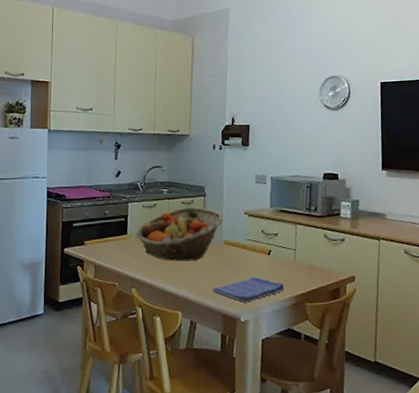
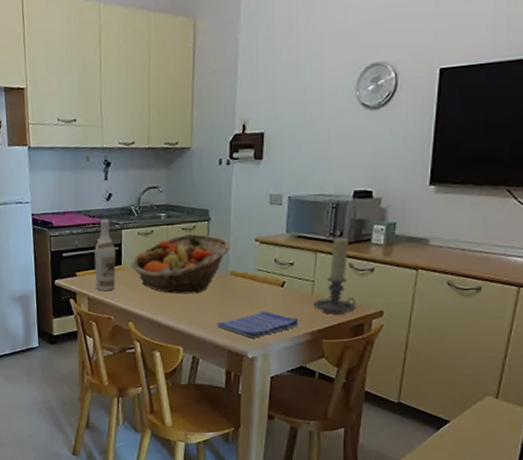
wine bottle: none [102,193,123,259] -> present [94,219,116,292]
candle holder: none [296,212,332,280] -> present [313,237,356,315]

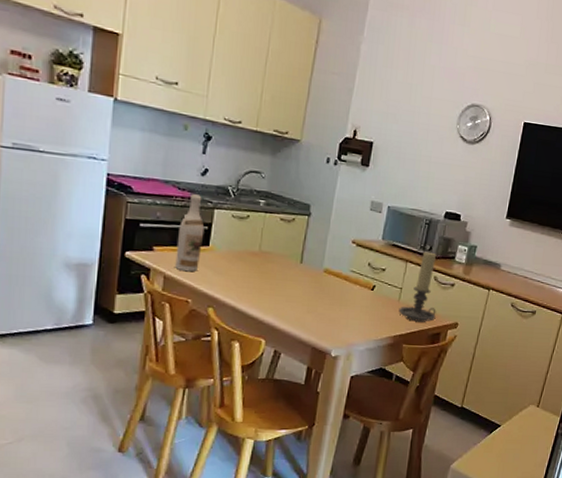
fruit basket: present [131,233,231,294] -> none [219,225,329,287]
dish towel: present [216,310,299,338] -> none [303,311,384,337]

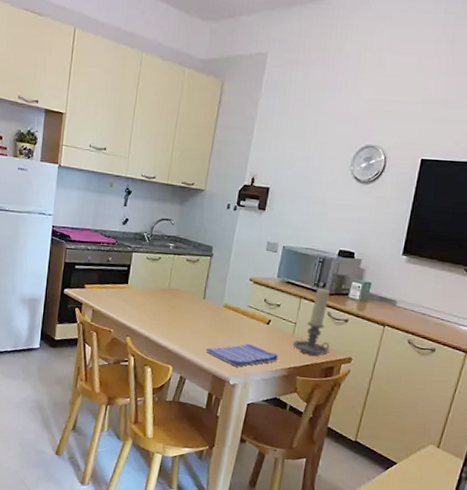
wine bottle: present [175,194,205,272] -> none [101,240,125,306]
dish towel: none [303,311,384,337] -> present [205,343,278,367]

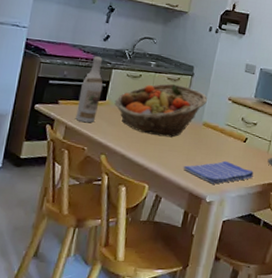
wine bottle: none [101,240,125,306] -> present [75,56,103,123]
fruit basket: none [136,265,228,320] -> present [114,83,208,138]

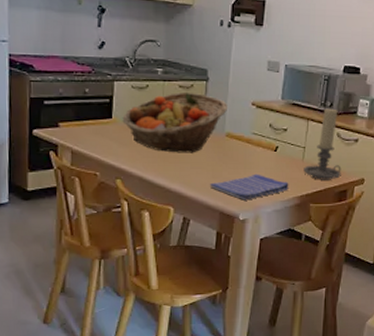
wine bottle: present [75,56,103,123] -> none [81,68,106,146]

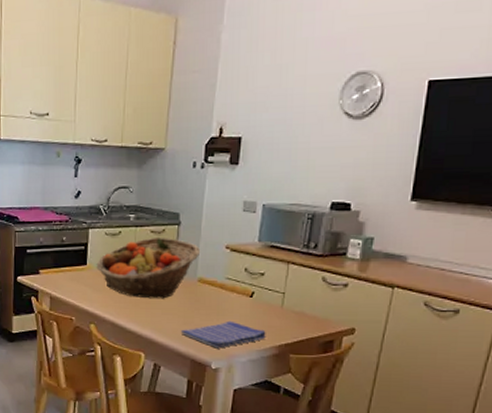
candle holder: present [303,108,341,180] -> none [282,250,327,329]

